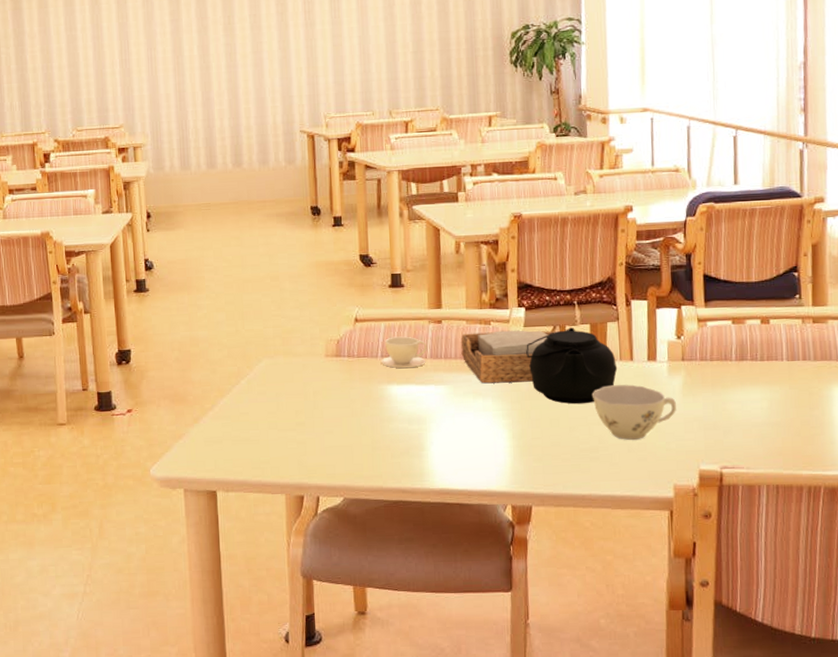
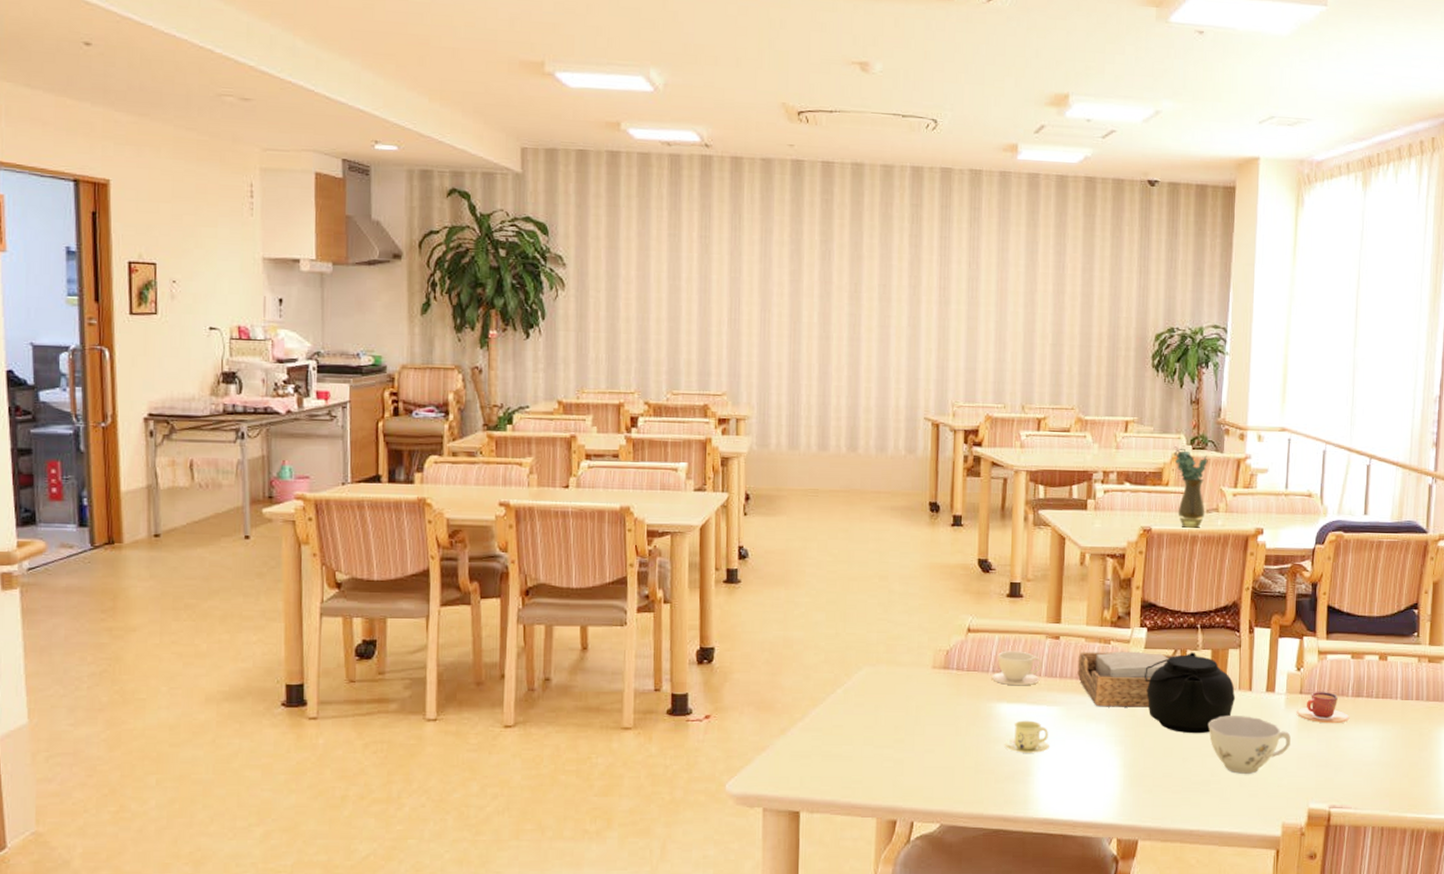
cup and saucer: none [396,399,441,430] -> present [1003,720,1050,753]
vase: none [538,135,574,211] -> present [1174,446,1208,528]
teacup: none [679,357,735,388] -> present [1296,692,1350,724]

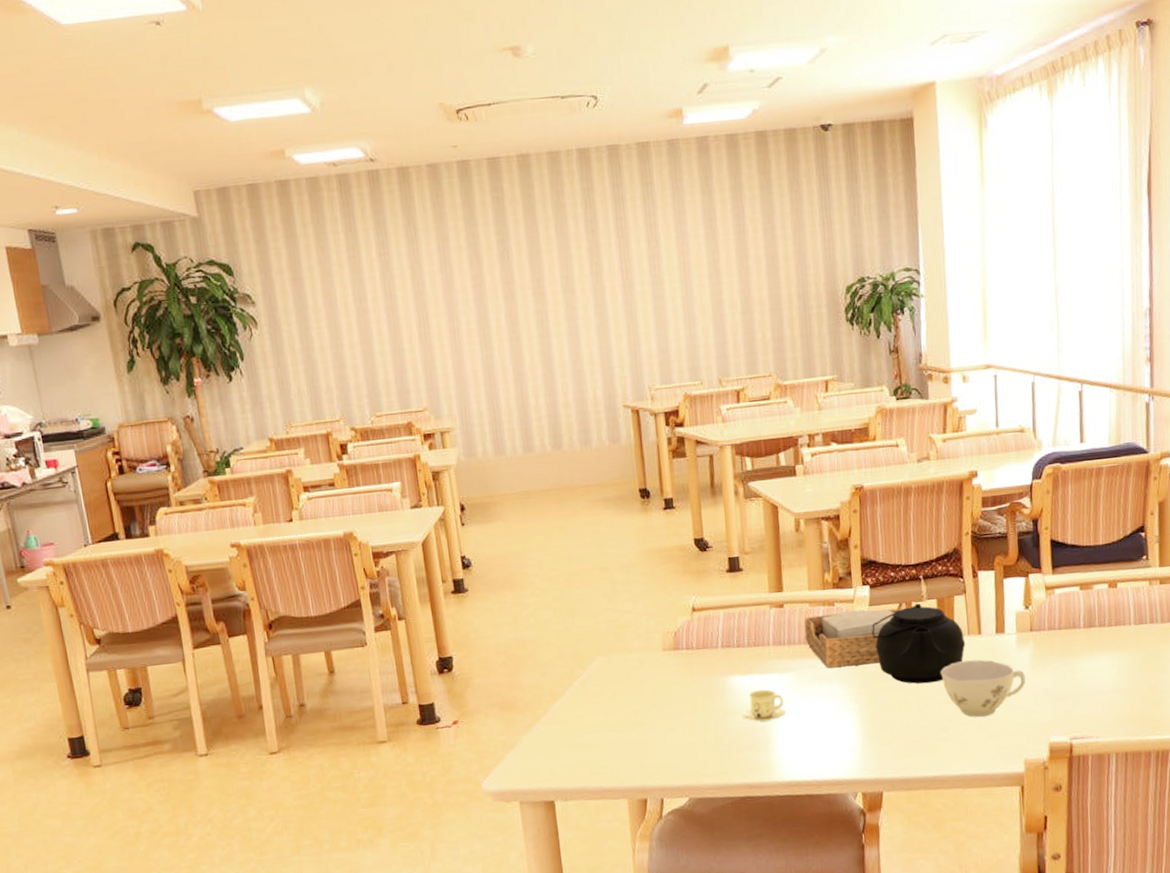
teacup: present [991,651,1043,686] -> none [721,623,770,658]
vase: present [1174,446,1208,528] -> none [878,399,917,481]
teacup: present [1296,692,1350,724] -> none [1028,626,1084,658]

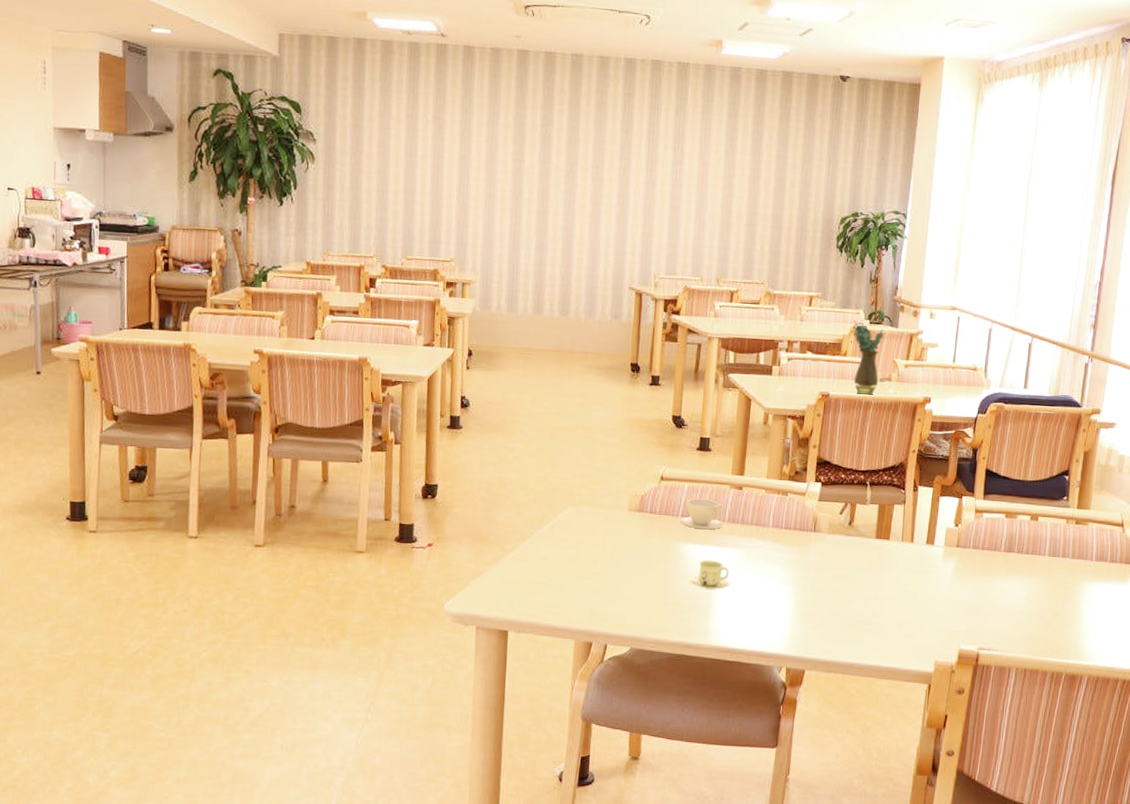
teacup: none [721,623,770,658] -> present [680,498,727,530]
napkin holder: present [804,608,899,668] -> none [757,501,844,553]
teapot: present [872,603,966,684] -> none [817,506,899,579]
vase: none [878,399,917,481] -> present [853,320,884,395]
teacup: present [940,659,1026,717] -> none [872,564,946,616]

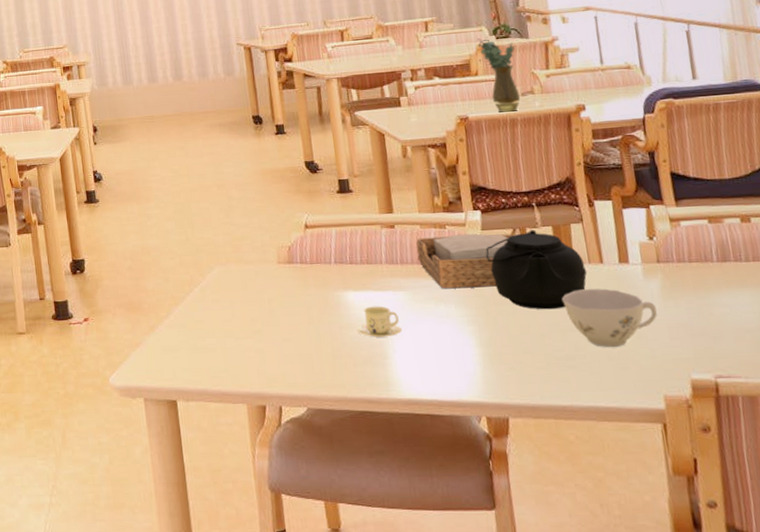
teacup: present [680,498,727,530] -> none [334,242,382,275]
napkin holder: none [757,501,844,553] -> present [416,233,513,289]
teapot: none [817,506,899,579] -> present [485,230,587,310]
teacup: none [872,564,946,616] -> present [561,288,657,347]

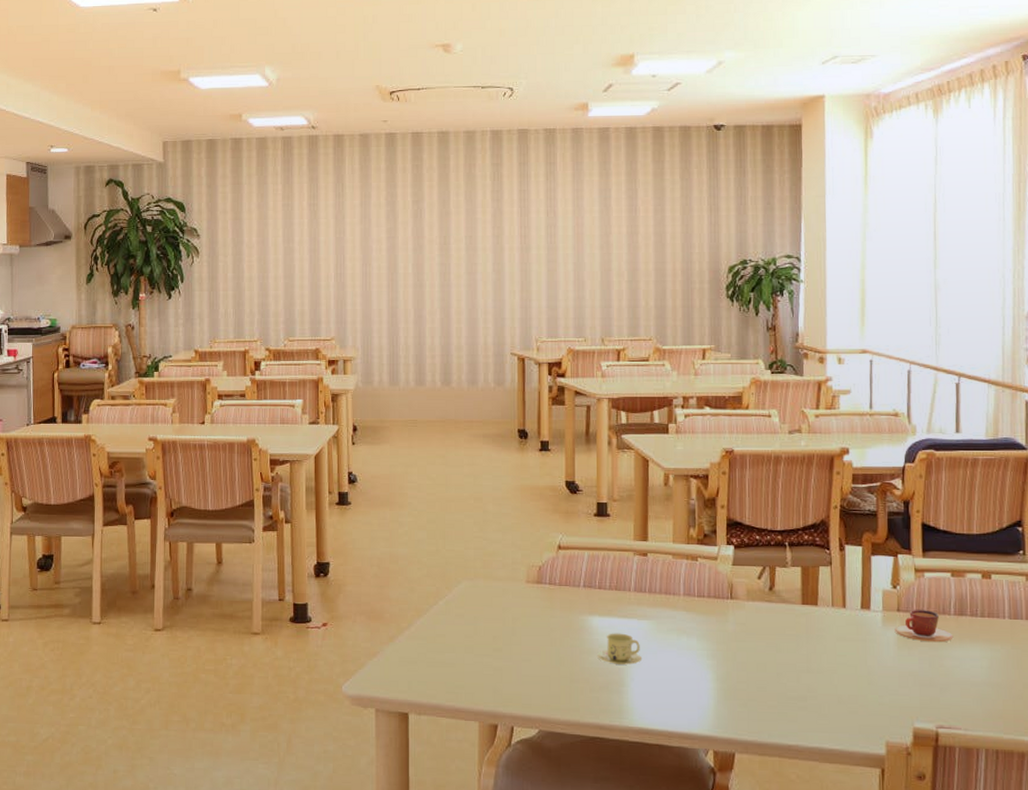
napkin holder: present [416,233,513,289] -> none [666,568,762,623]
vase: present [478,38,521,112] -> none [753,371,788,449]
teapot: present [485,230,587,310] -> none [734,569,829,650]
teacup: present [561,288,657,347] -> none [801,632,890,691]
teacup: none [656,259,720,292] -> present [894,610,954,643]

